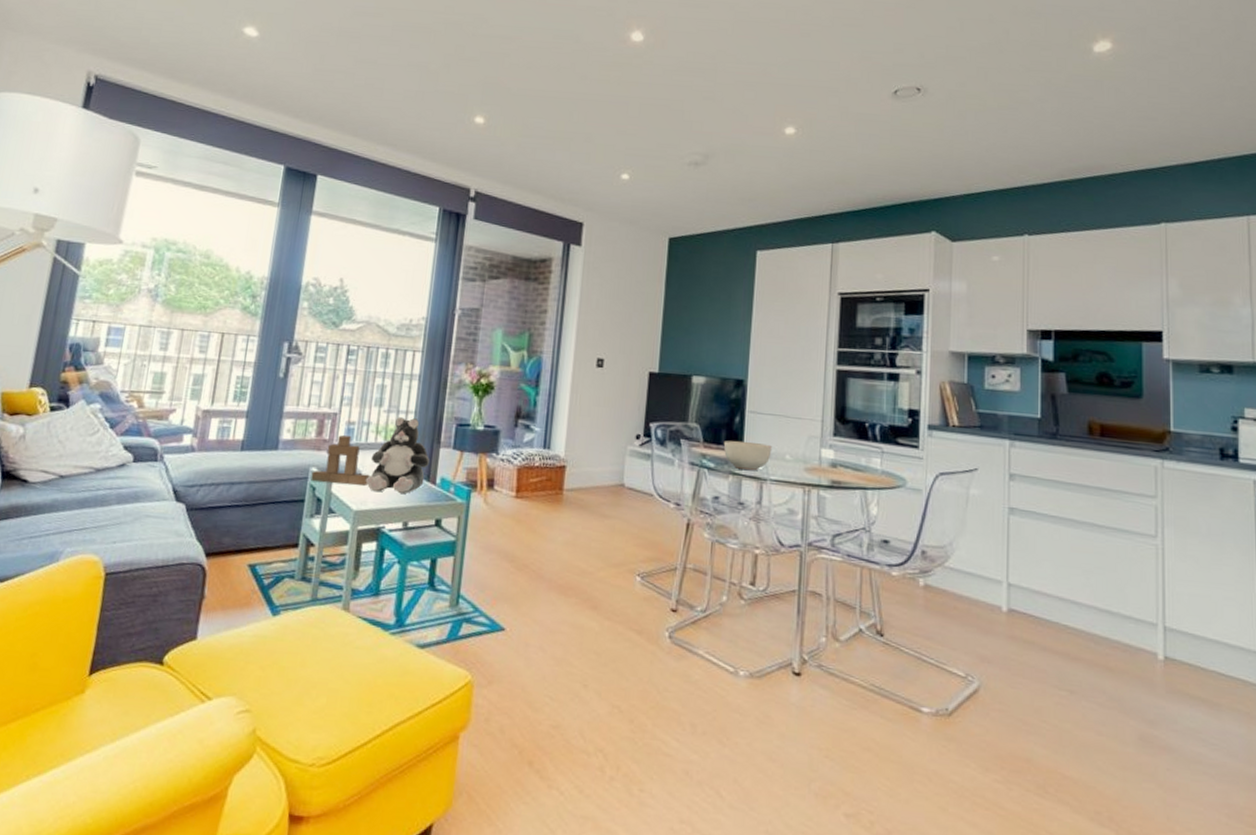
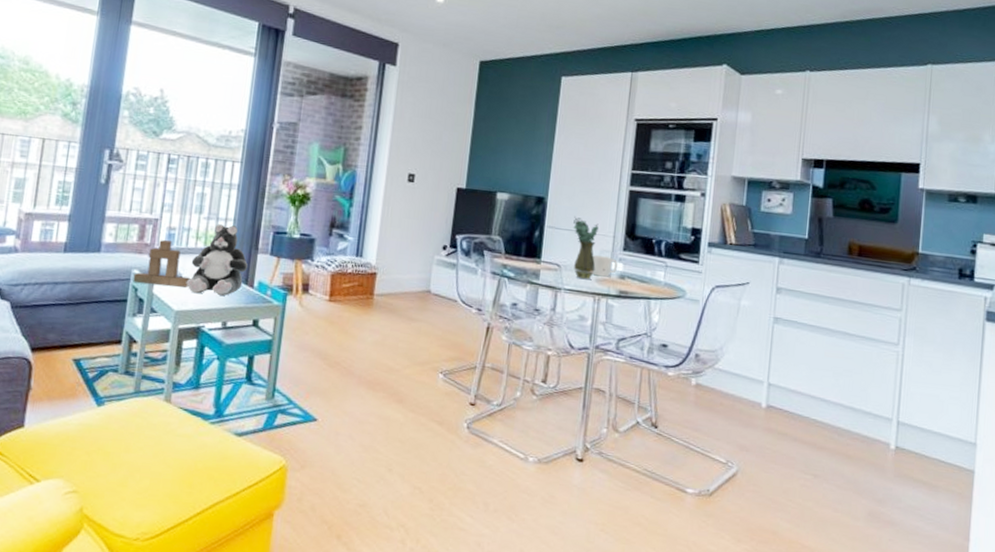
bowl: present [723,440,772,471] -> none [523,253,567,281]
vase: none [777,399,805,469] -> present [573,216,599,280]
mug: none [800,442,828,466] -> present [592,255,618,277]

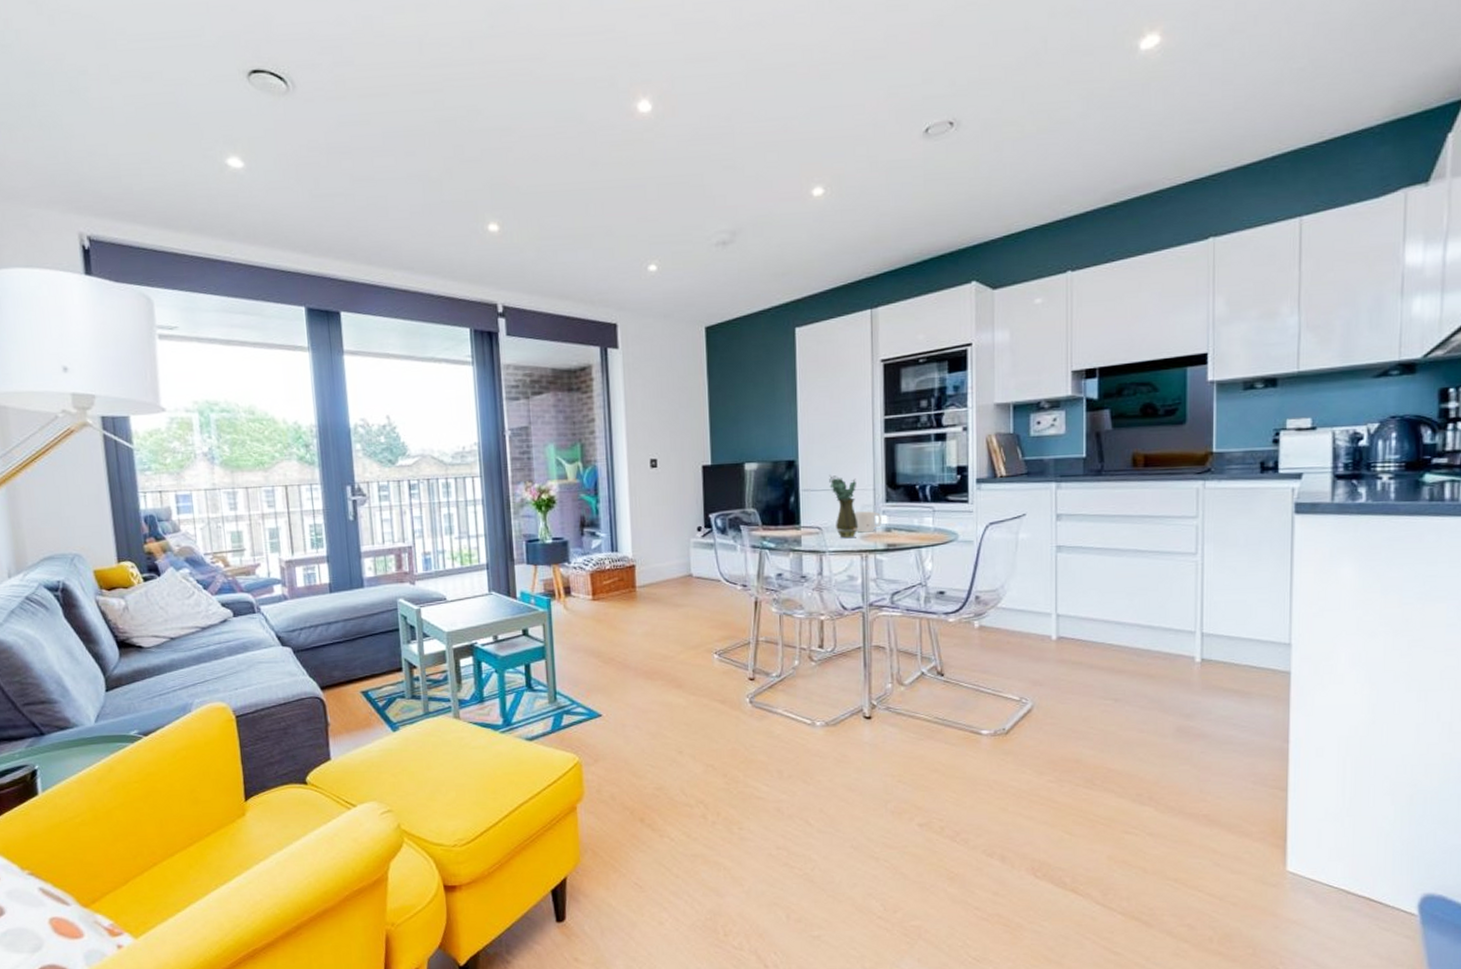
toy blocks: present [133,239,190,289] -> none [400,565,455,612]
plush toy: present [187,224,249,296] -> none [452,541,508,613]

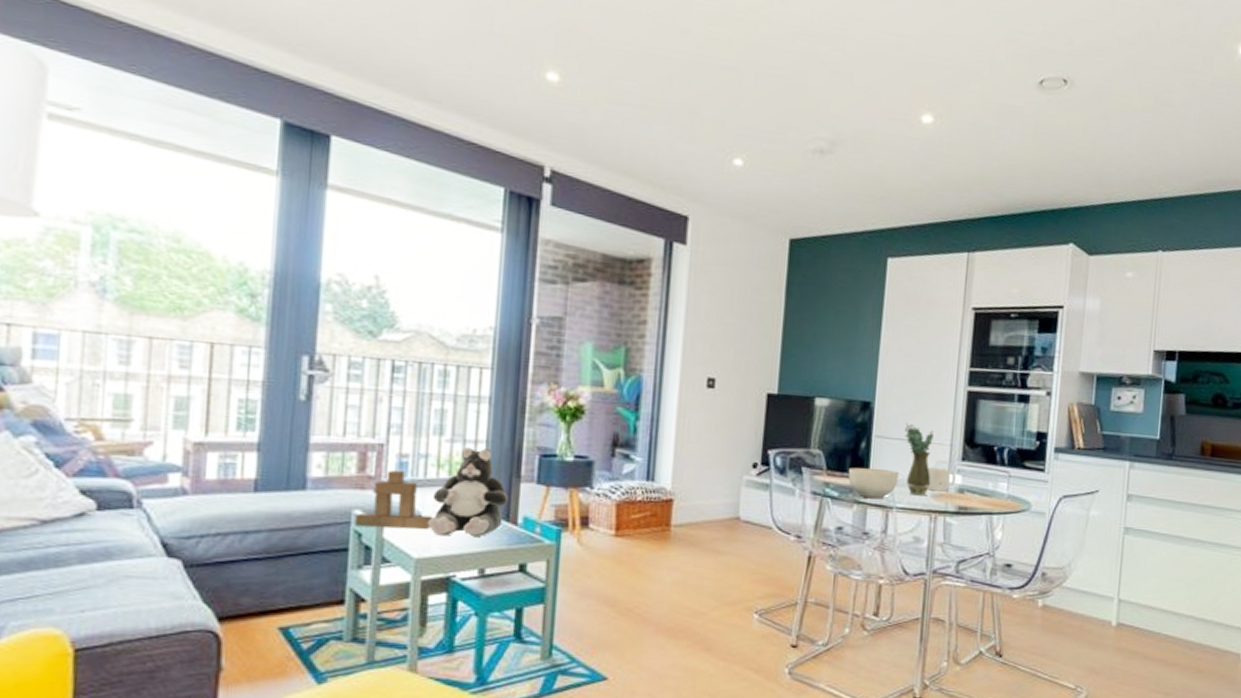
toy blocks: none [400,565,455,612] -> present [354,469,433,530]
plush toy: none [452,541,508,613] -> present [428,447,509,538]
bowl: none [781,518,828,546] -> present [848,467,899,499]

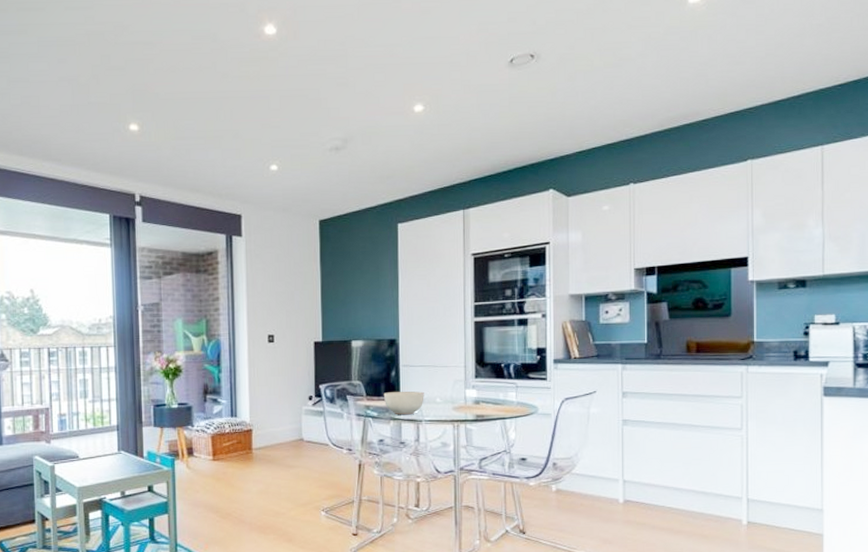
toy blocks: present [354,469,433,530] -> none [35,425,86,468]
plush toy: present [428,447,509,538] -> none [84,405,136,470]
vase: present [905,423,934,496] -> none [426,352,451,410]
mug: present [928,467,956,492] -> none [448,385,471,405]

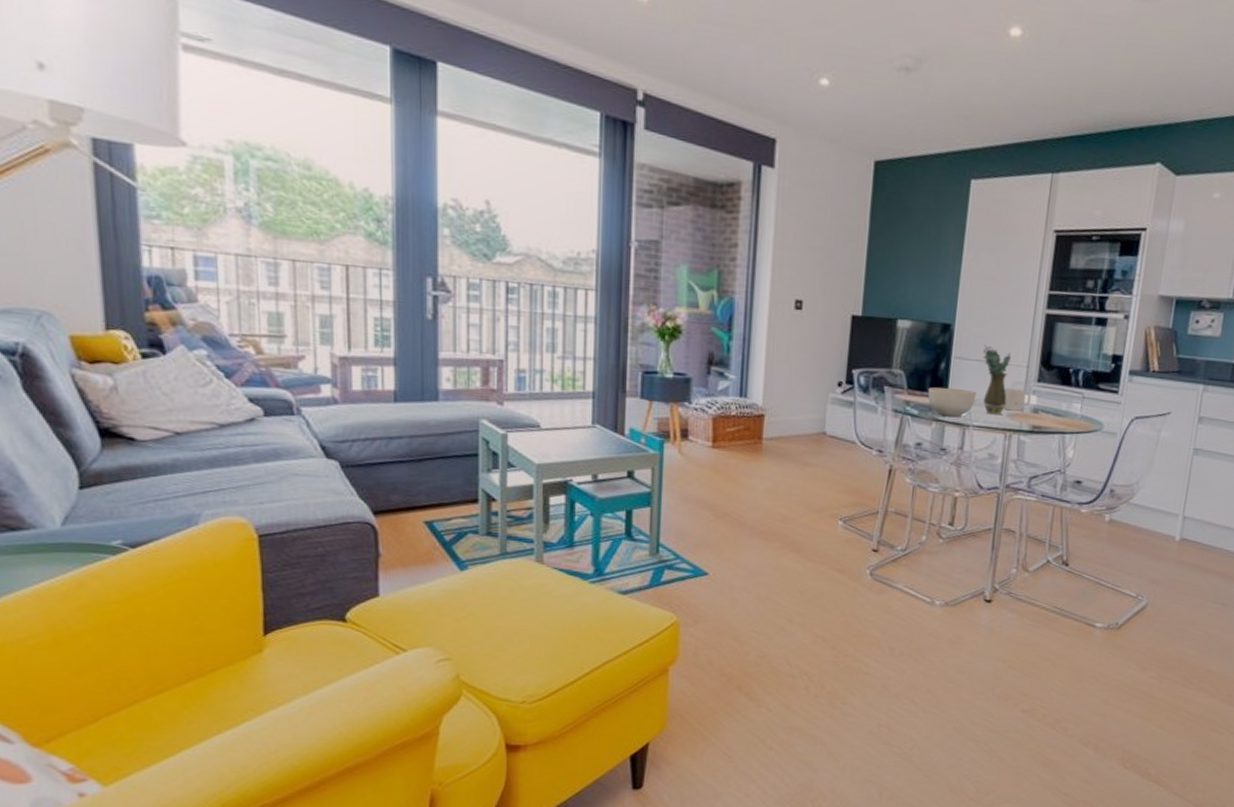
vase: none [426,352,451,410] -> present [983,344,1011,415]
mug: none [448,385,471,405] -> present [1003,388,1031,412]

